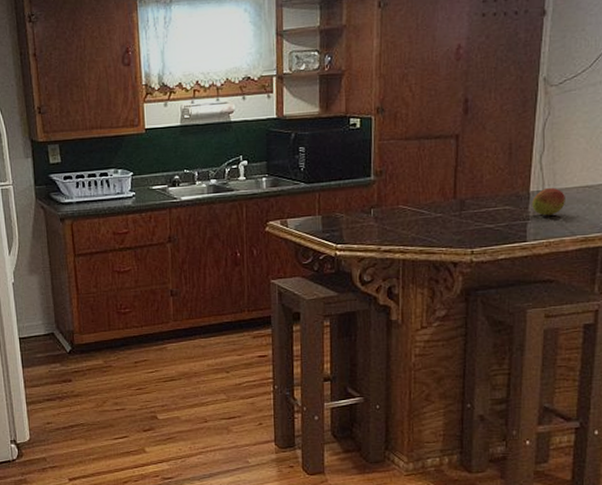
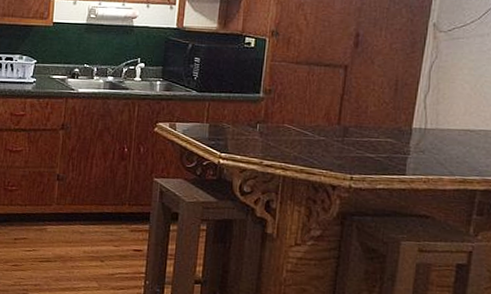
fruit: present [532,187,565,216] -> none [414,126,447,153]

